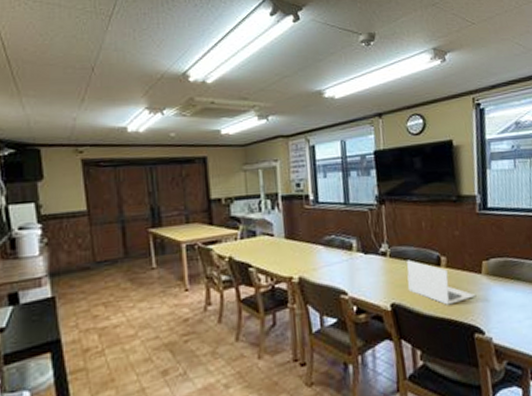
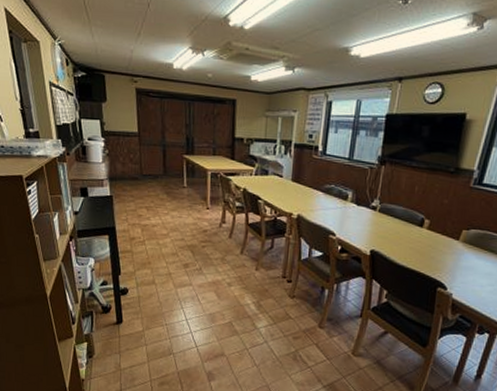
laptop: present [406,260,477,305] -> none [388,217,449,261]

